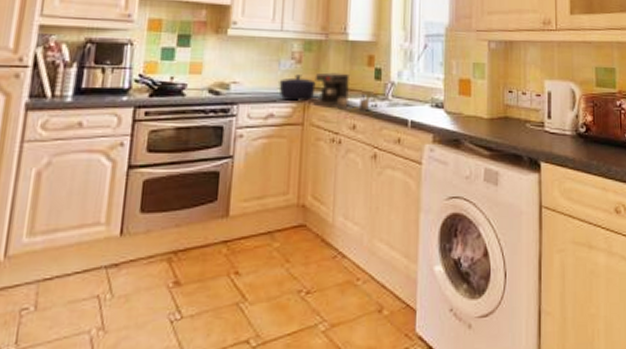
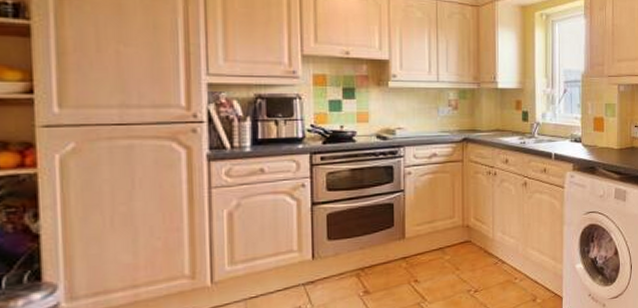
cooking pot: present [279,74,316,101] -> none [439,119,472,142]
coffee maker: present [313,72,372,111] -> none [470,116,521,148]

